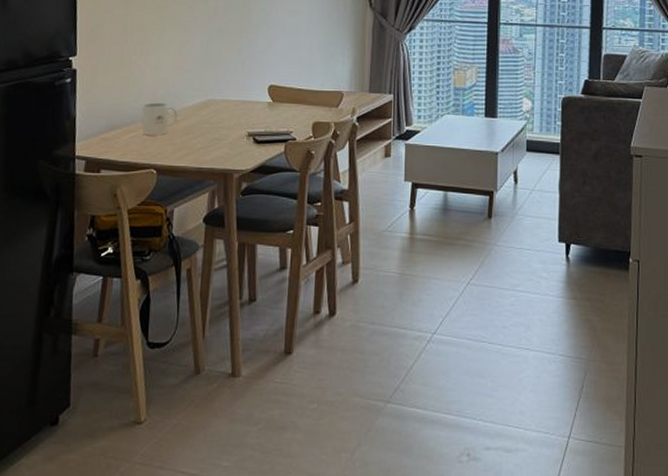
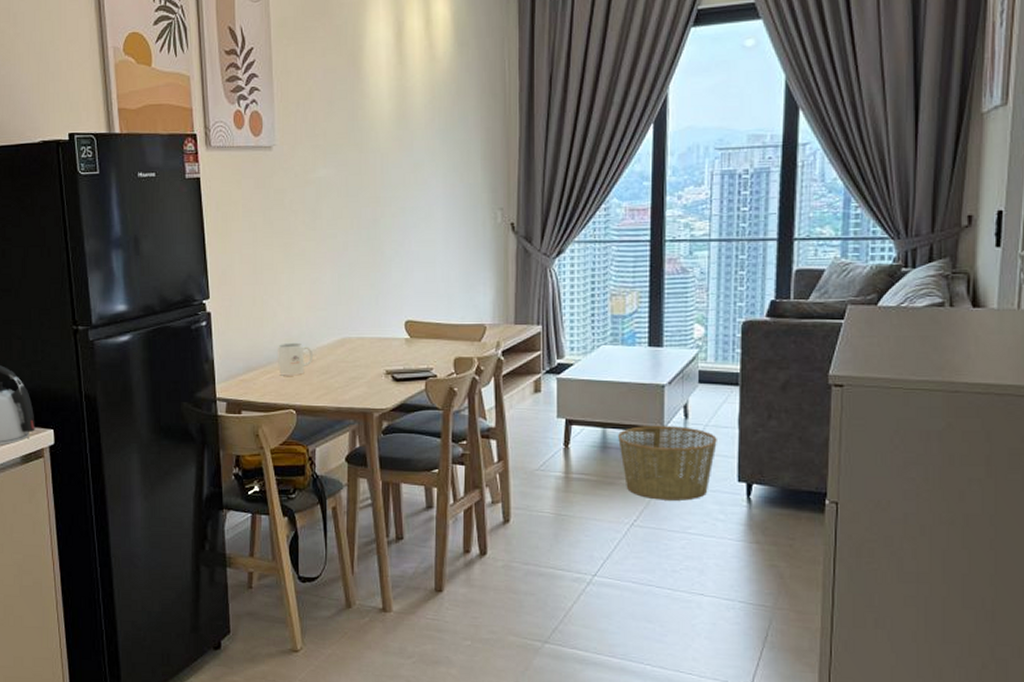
basket: none [458,189,541,260] -> present [618,425,717,501]

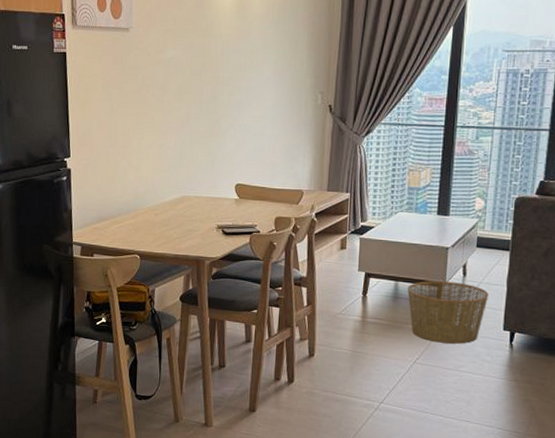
mug: present [277,342,314,376] -> none [125,198,157,227]

